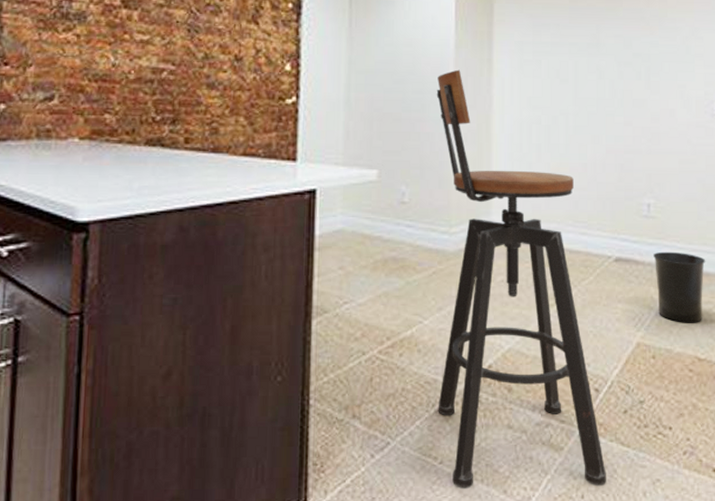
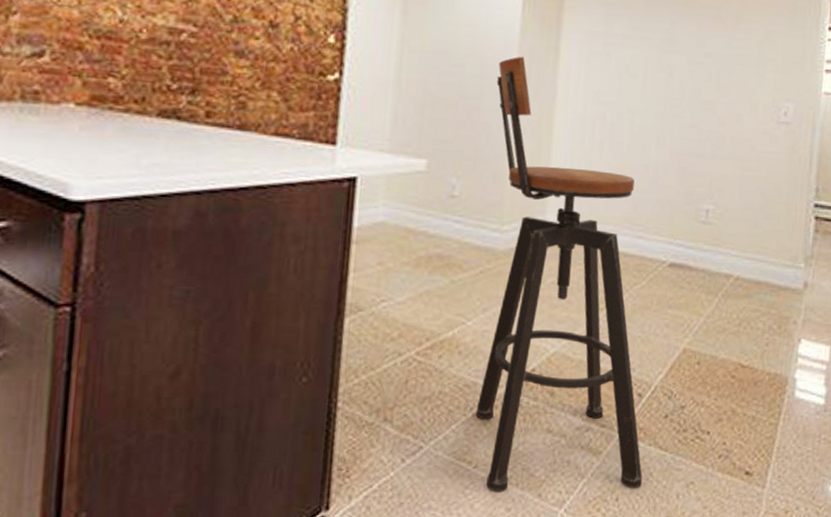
waste bin: present [652,251,706,323] -> none [706,258,758,331]

